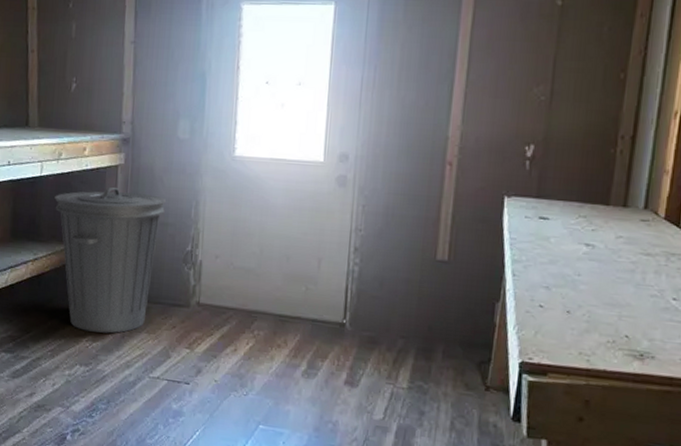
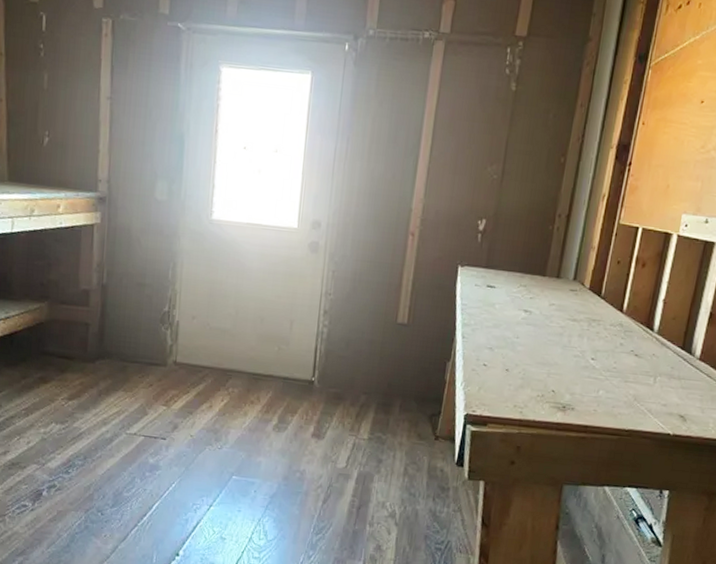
trash can: present [54,187,167,334] -> none [27,246,144,392]

